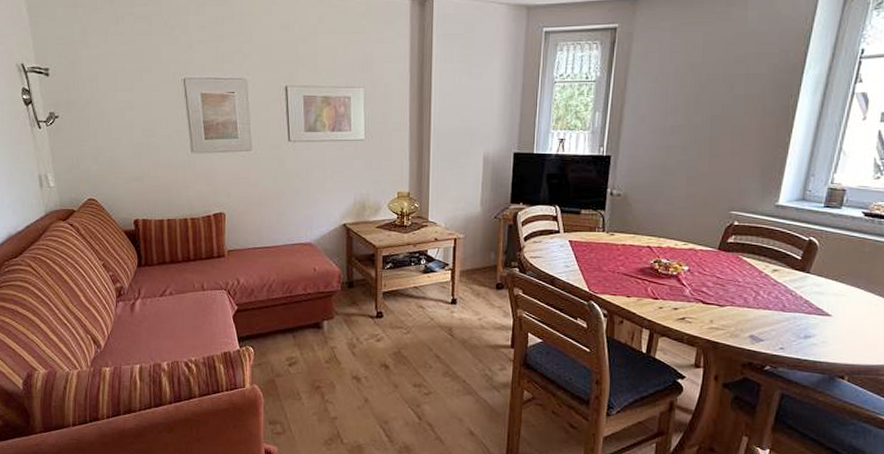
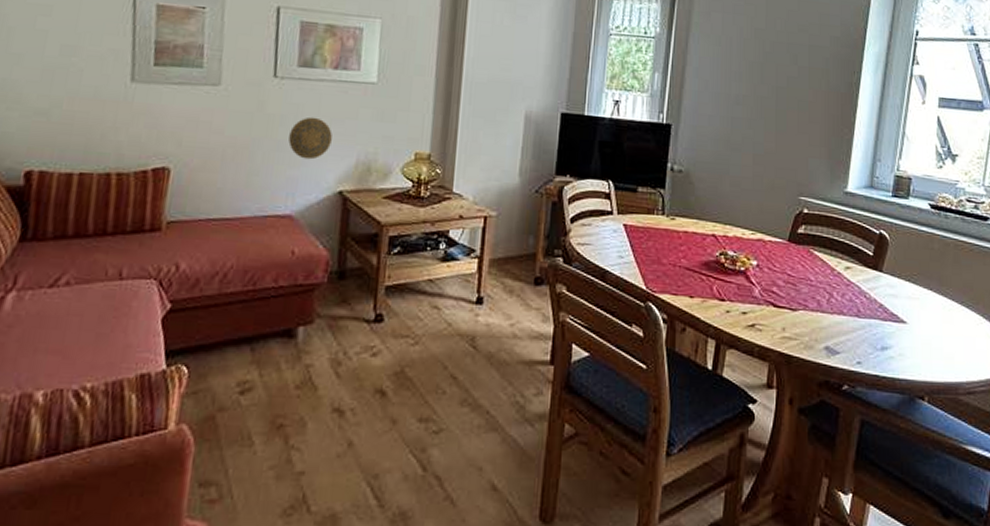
decorative plate: none [304,169,335,202] -> present [288,117,332,160]

